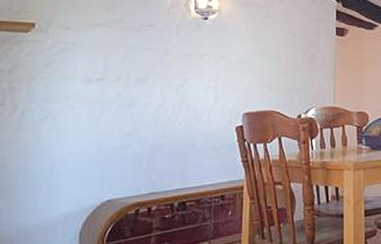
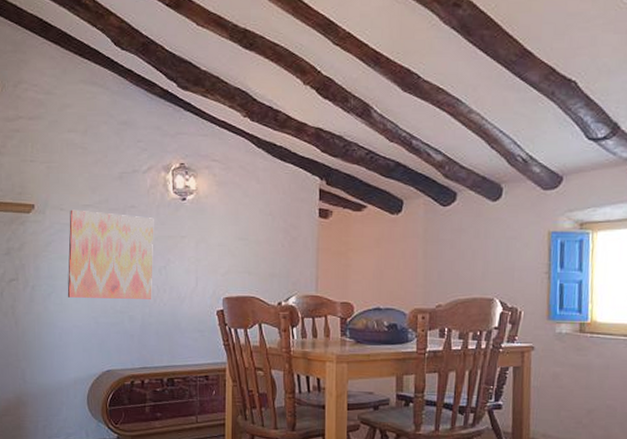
wall art: none [65,28,173,122] -> present [67,209,154,299]

